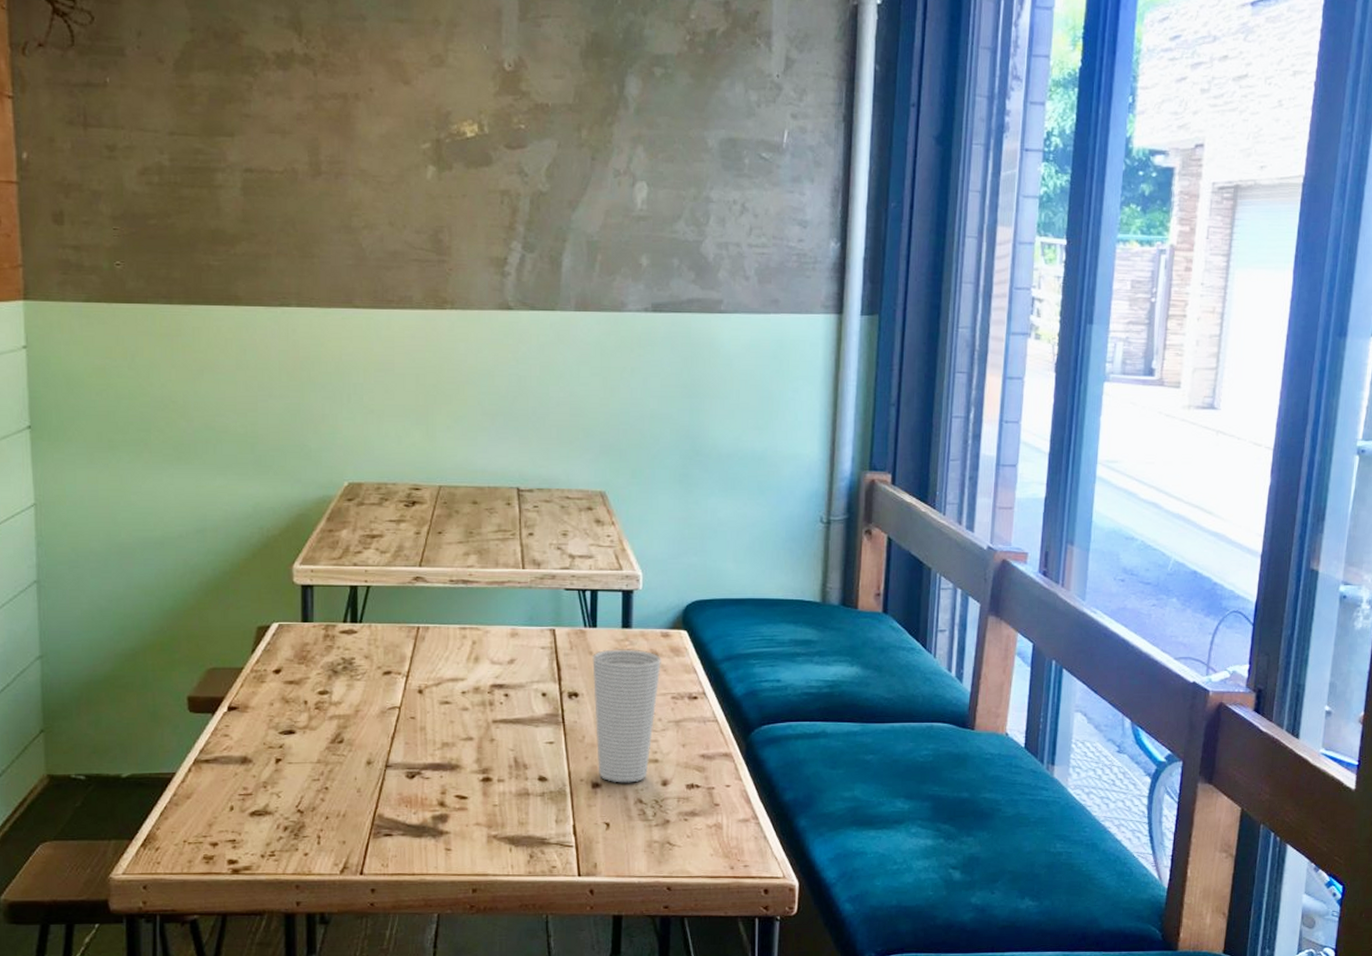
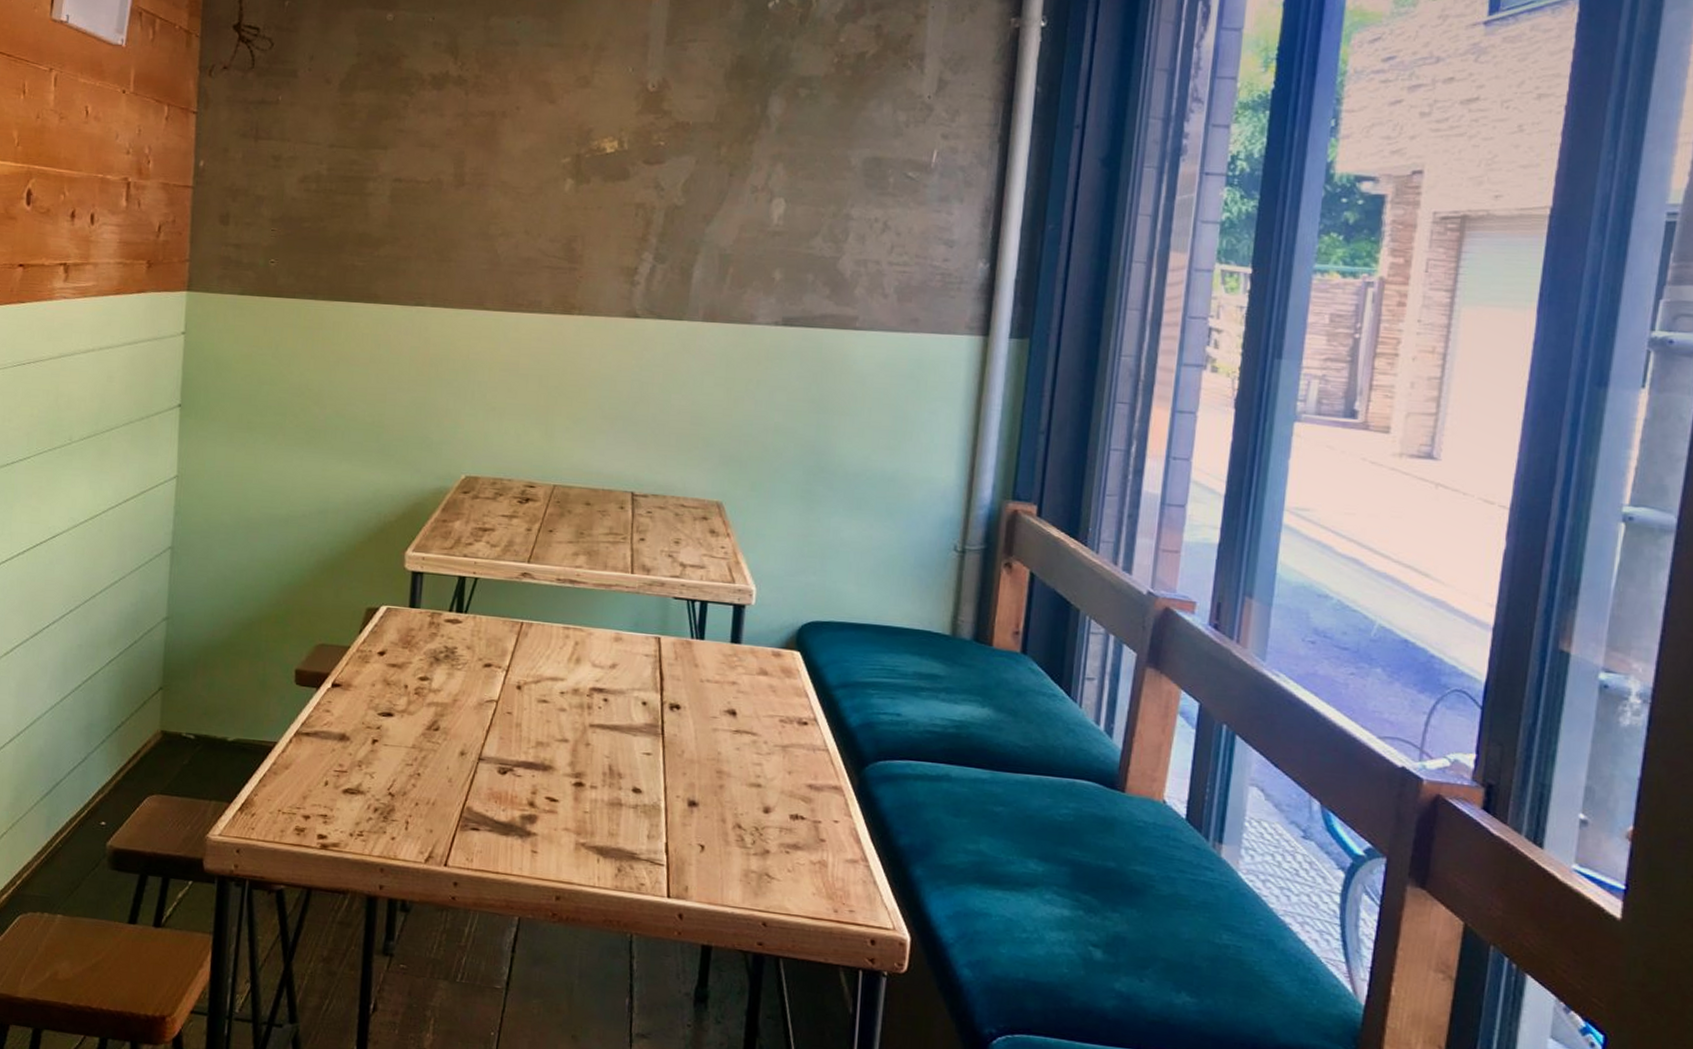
cup: present [592,649,661,783] -> none [695,663,771,806]

